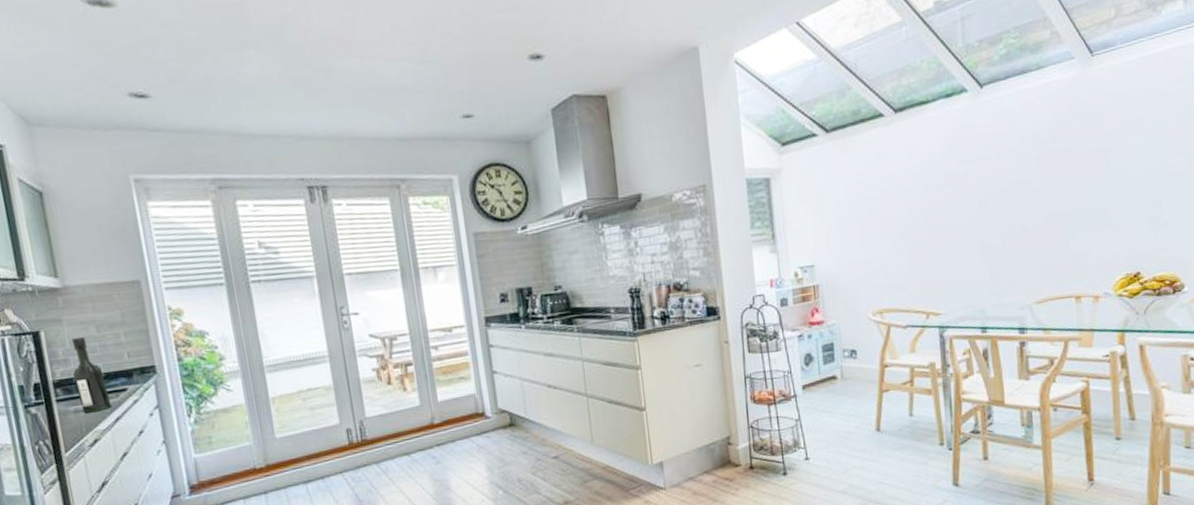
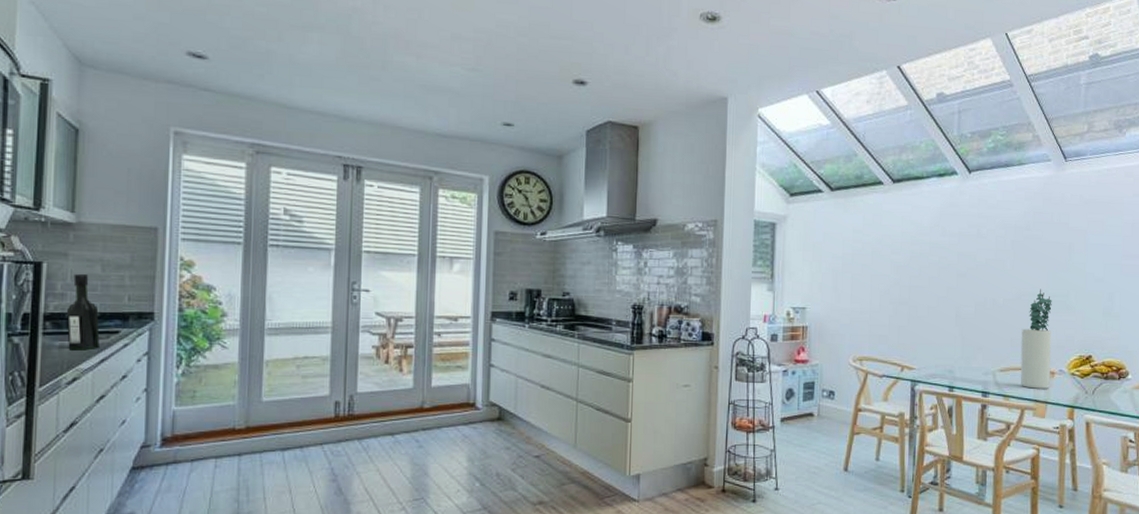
vase: none [1057,206,1096,318] -> present [1020,289,1052,389]

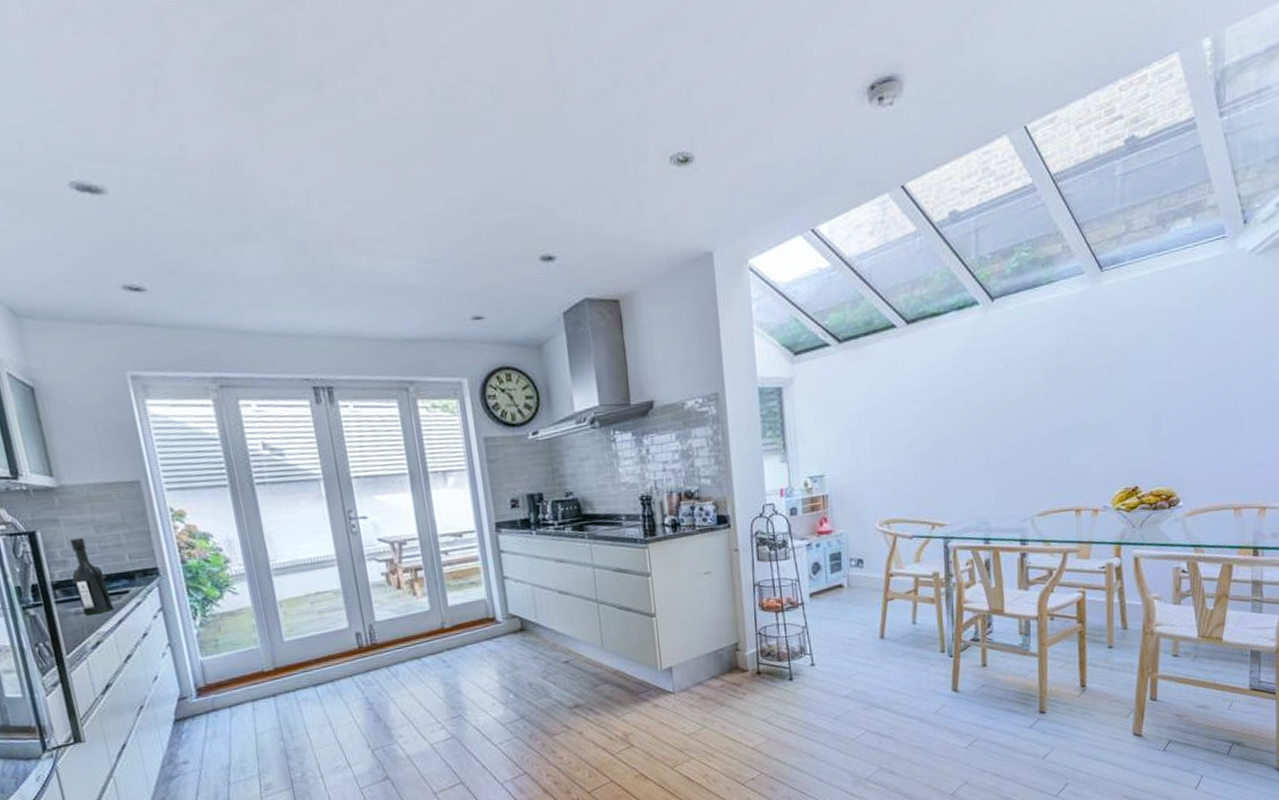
vase: present [1020,289,1052,389] -> none [1060,421,1094,530]

